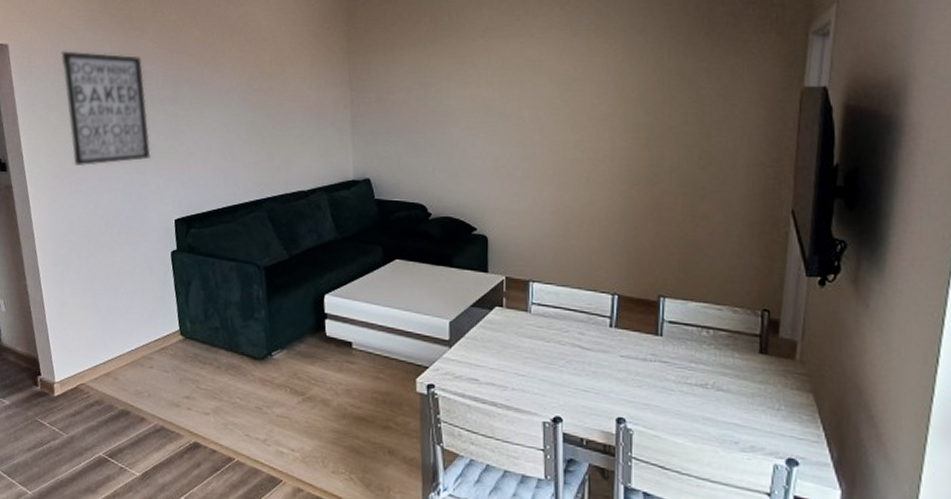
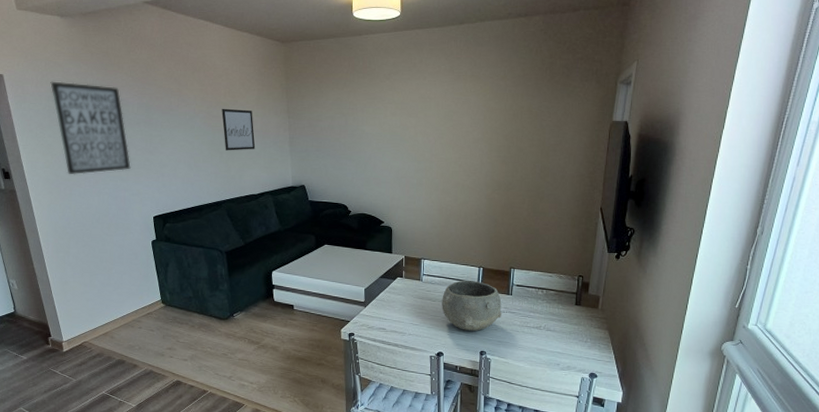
wall art: none [265,79,307,134] -> present [222,108,256,151]
bowl: none [559,312,649,388] -> present [442,280,503,331]

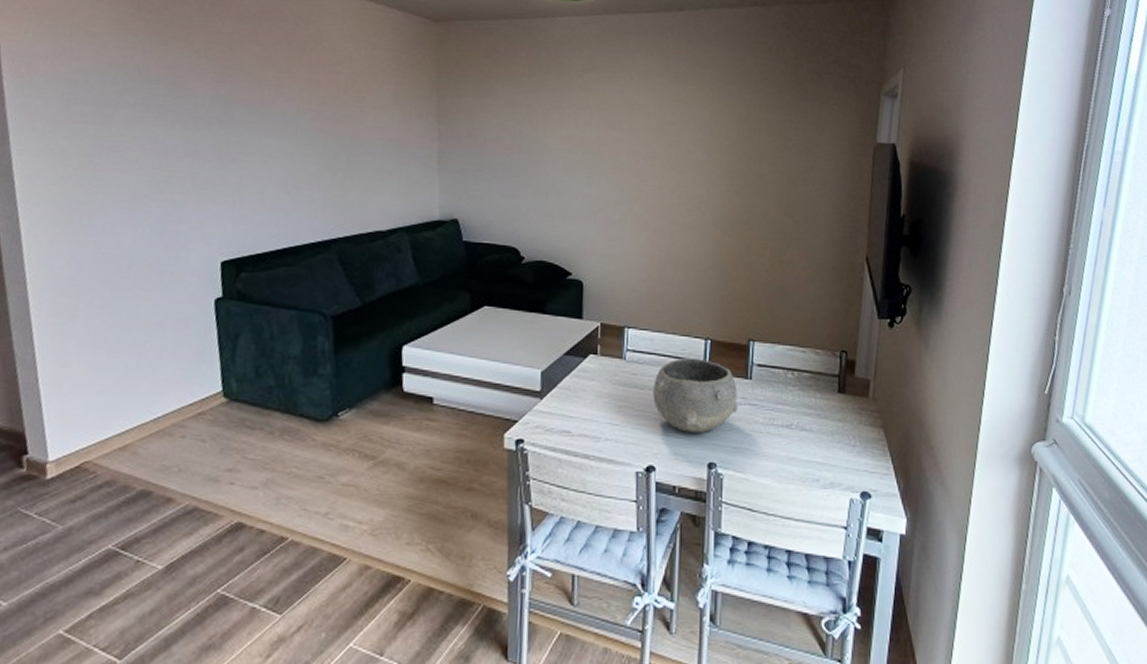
wall art: present [50,81,131,175] -> none [75,58,193,197]
wall art: present [222,108,256,151] -> none [339,106,388,168]

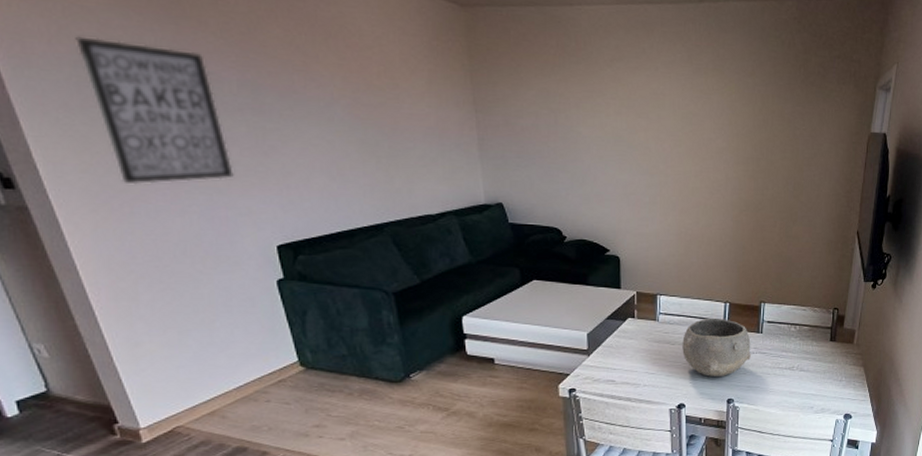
wall art: none [75,58,193,197] -> present [75,36,234,185]

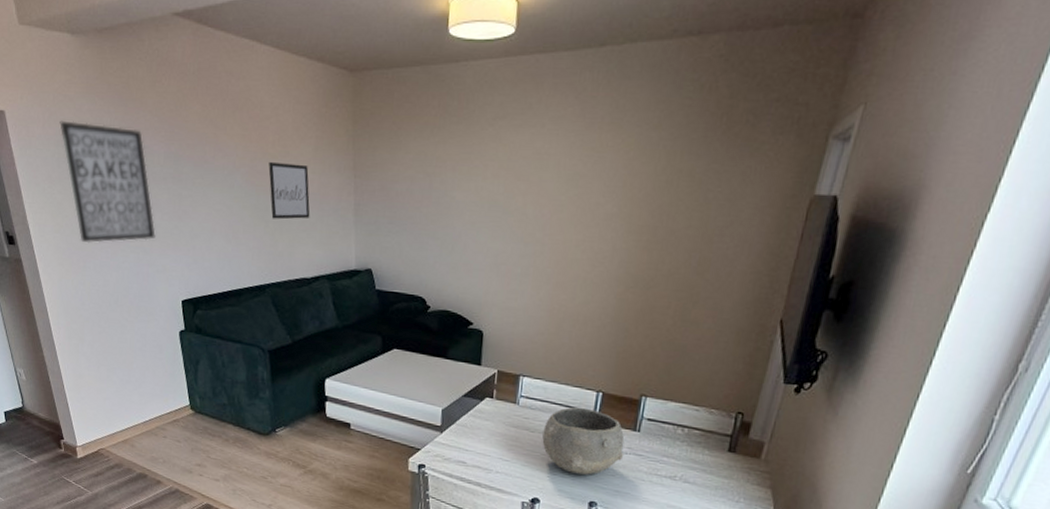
wall art: none [375,93,429,155] -> present [268,161,310,220]

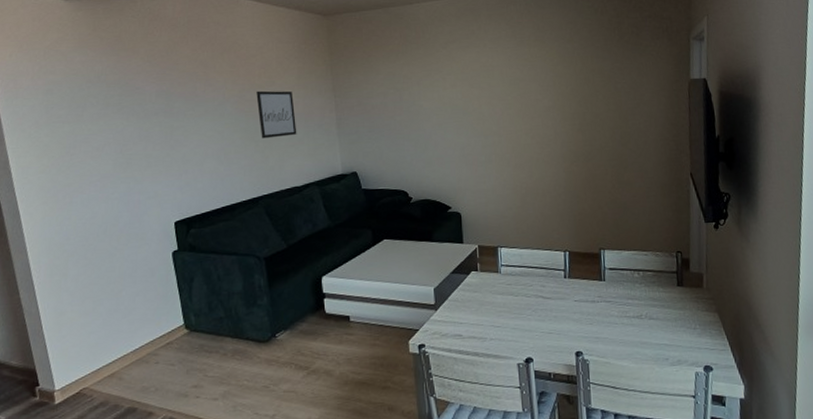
wall art: present [59,120,156,244] -> none [49,71,147,180]
bowl: present [542,406,625,475] -> none [525,267,597,328]

